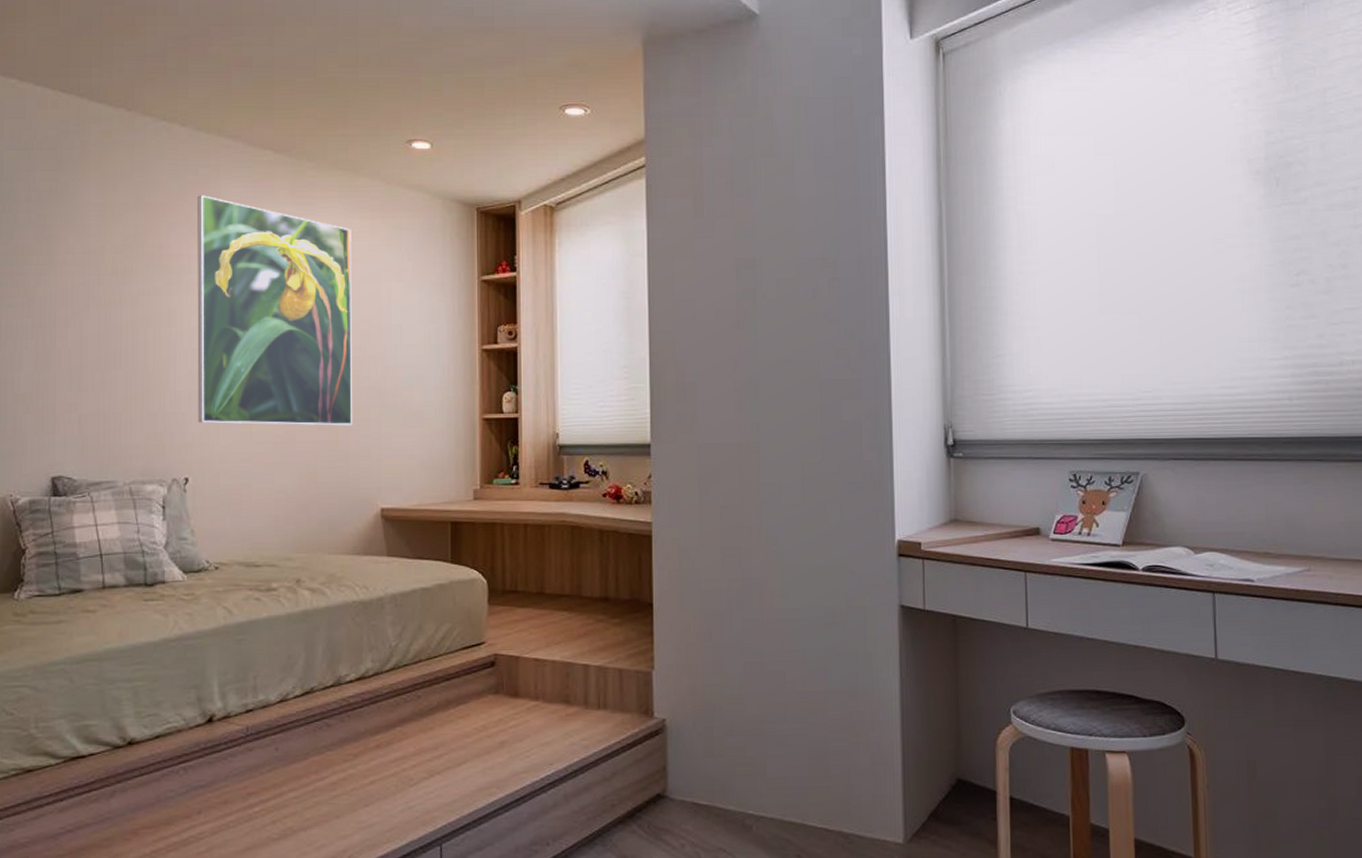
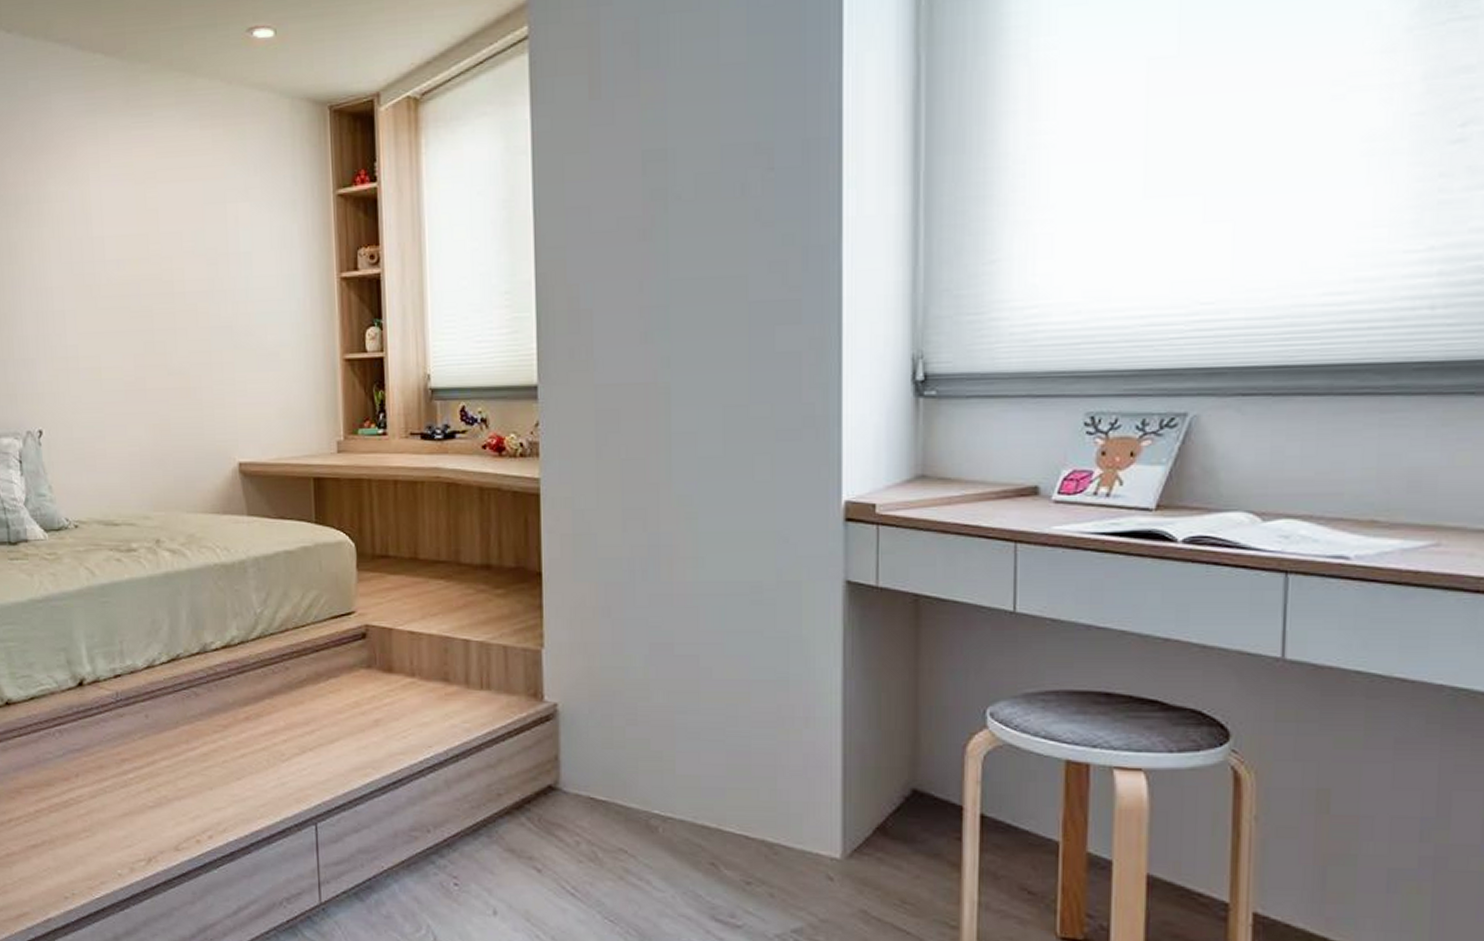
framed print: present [197,195,353,426] -> none [29,112,205,371]

